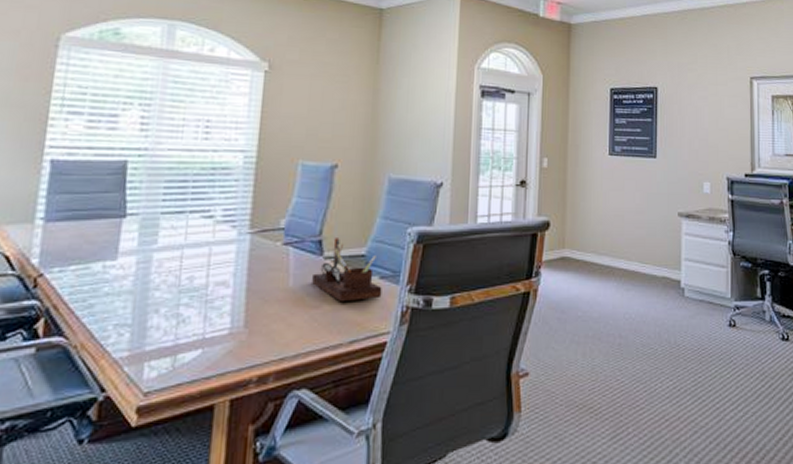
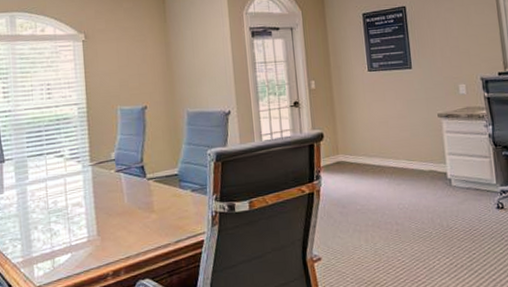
desk organizer: present [312,238,382,302] -> none [141,163,195,212]

